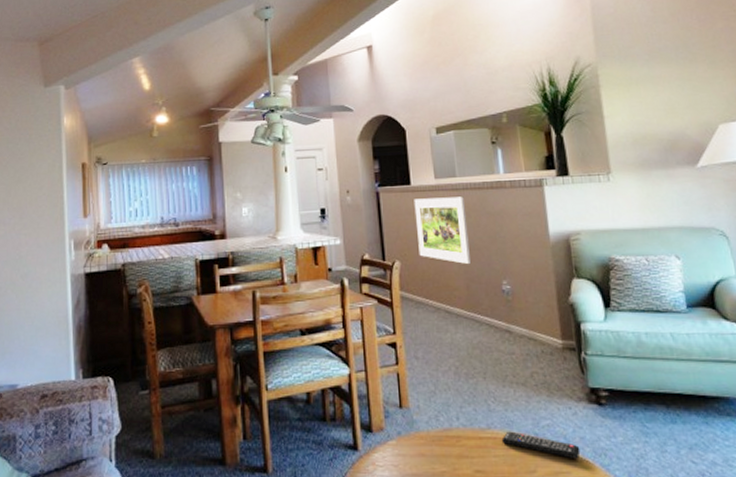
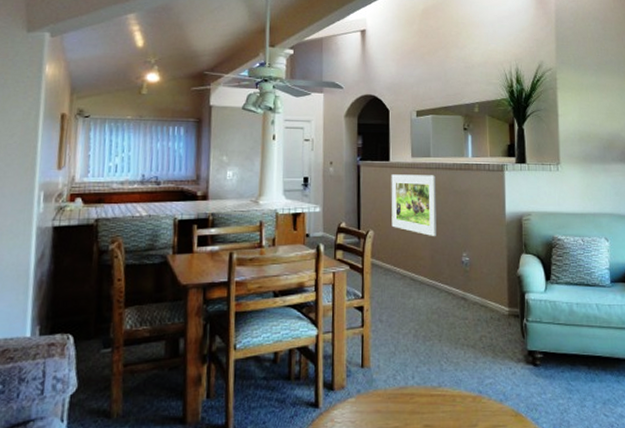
remote control: present [501,431,581,459] -> none [450,389,516,414]

